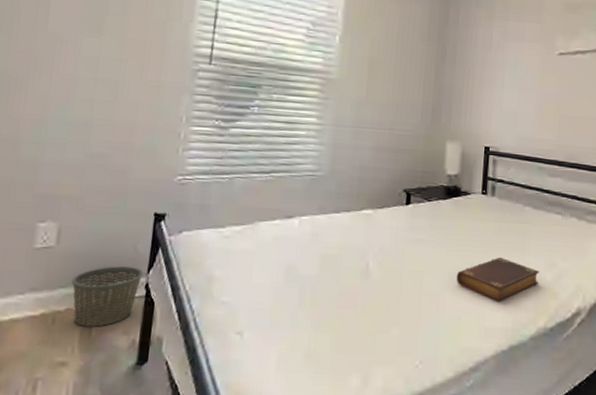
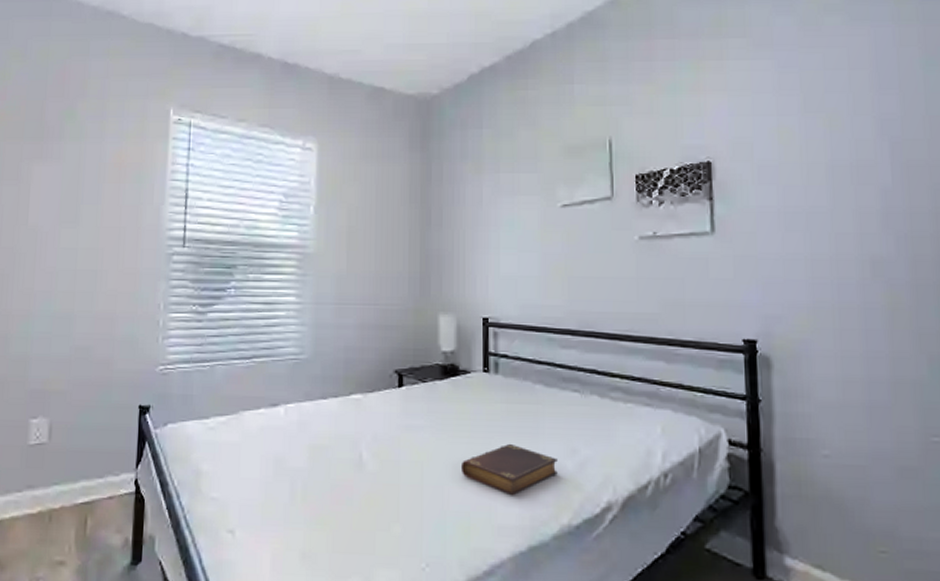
basket: present [71,266,144,327] -> none [64,461,133,525]

